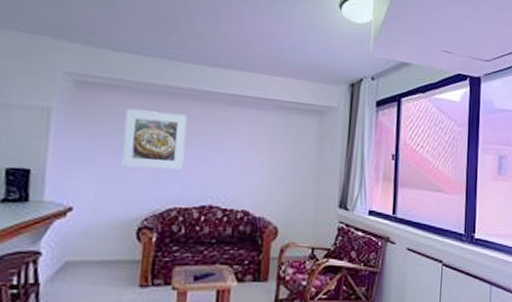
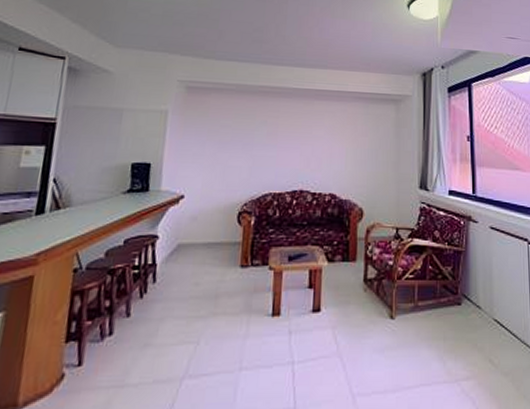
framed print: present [121,108,187,170] -> none [224,107,279,159]

